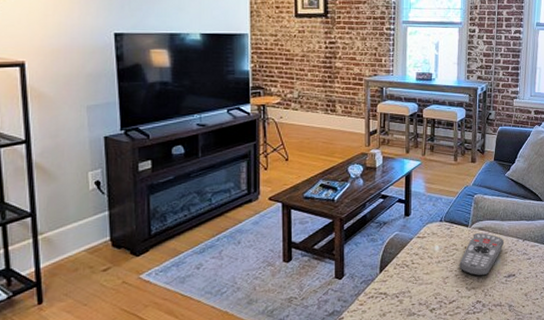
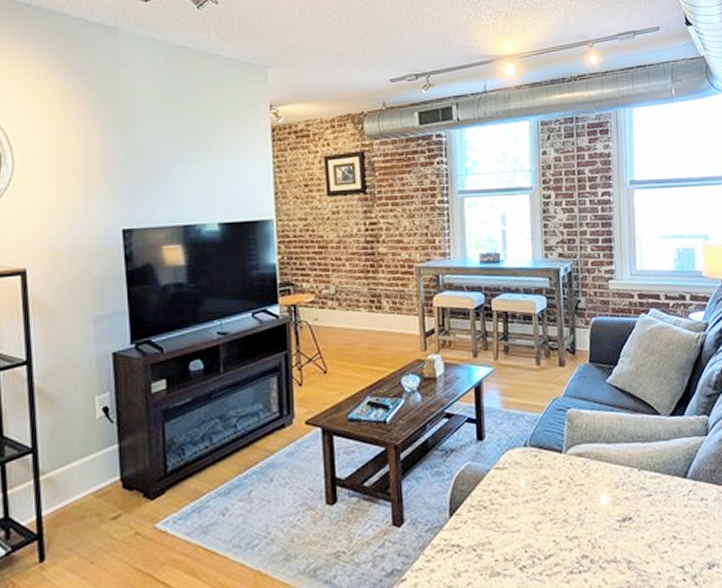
remote control: present [459,232,504,277] -> none [554,460,612,521]

